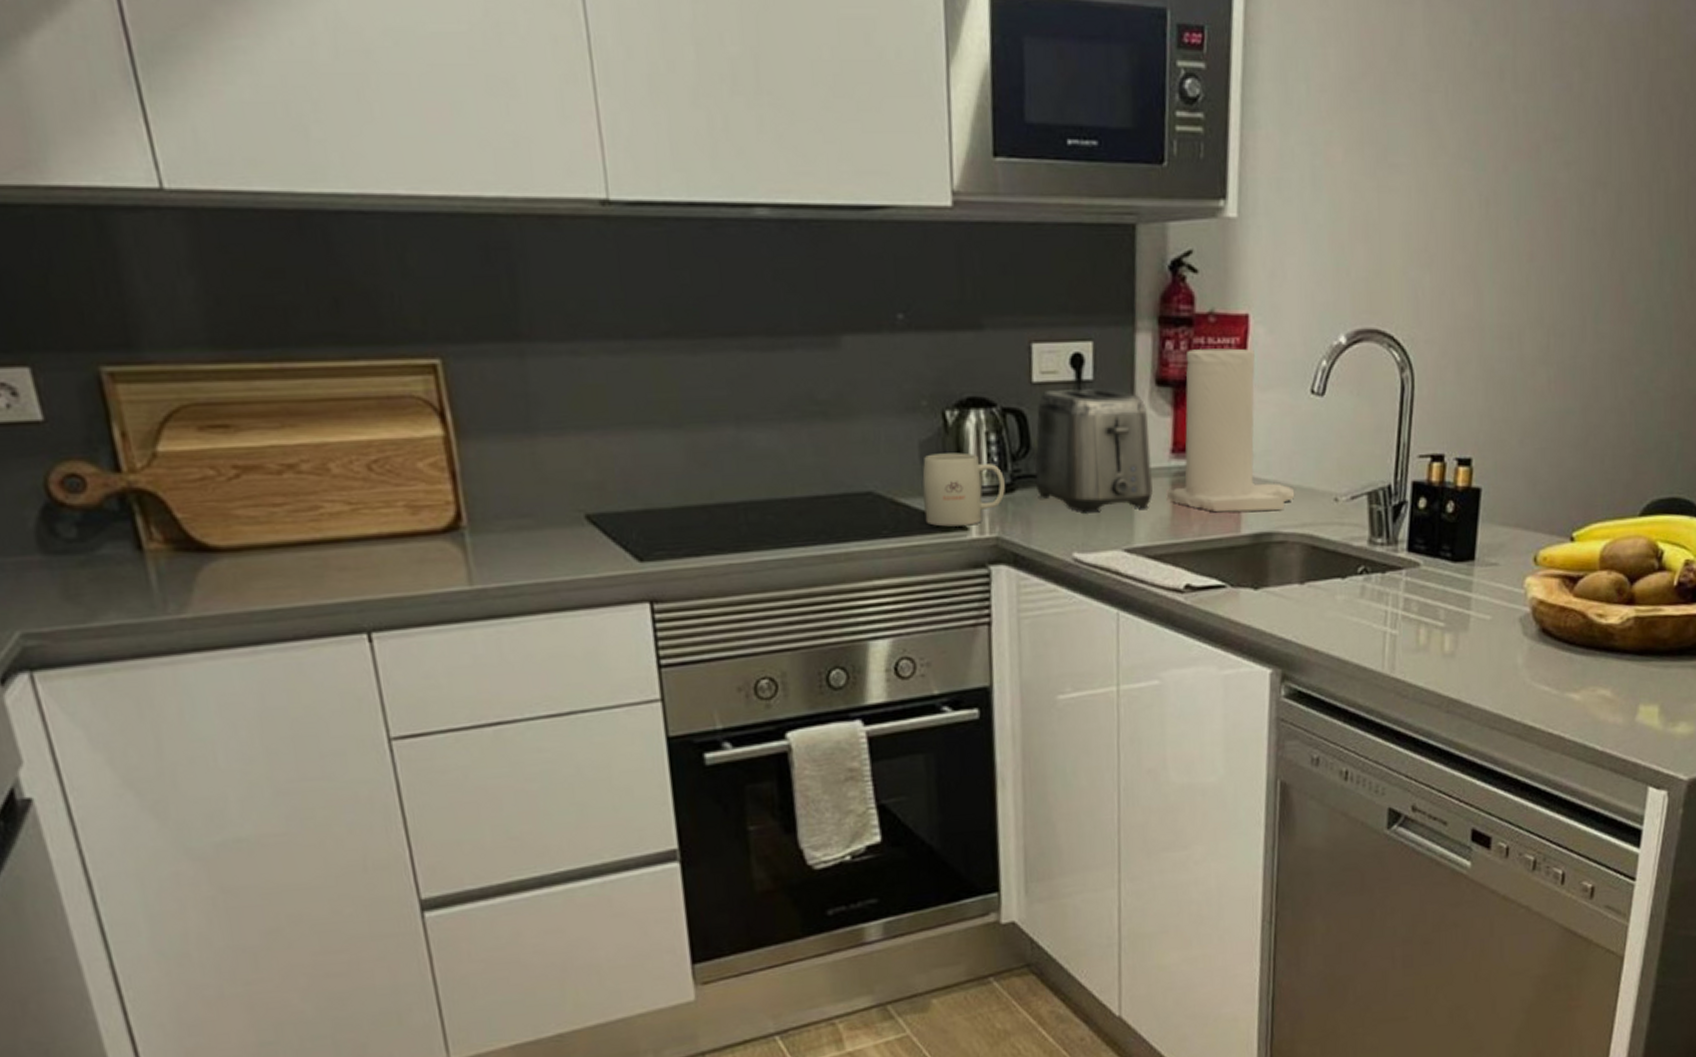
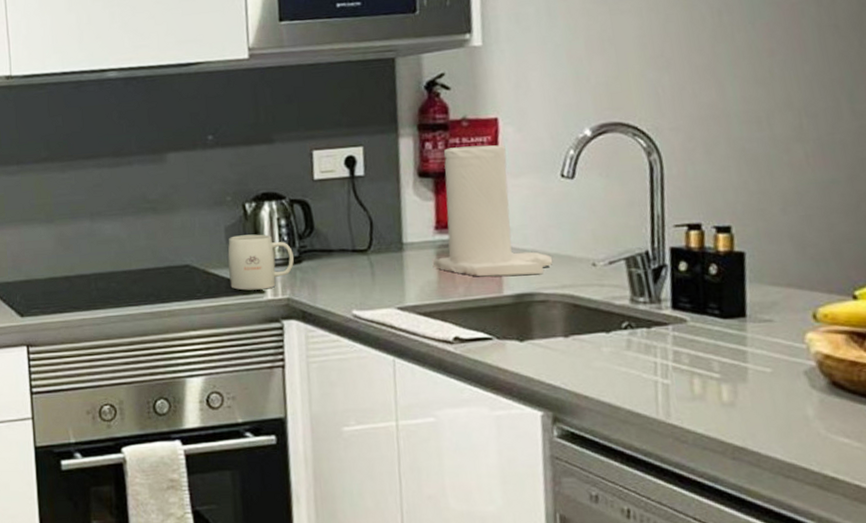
toaster: present [1035,389,1153,512] -> none [318,182,420,278]

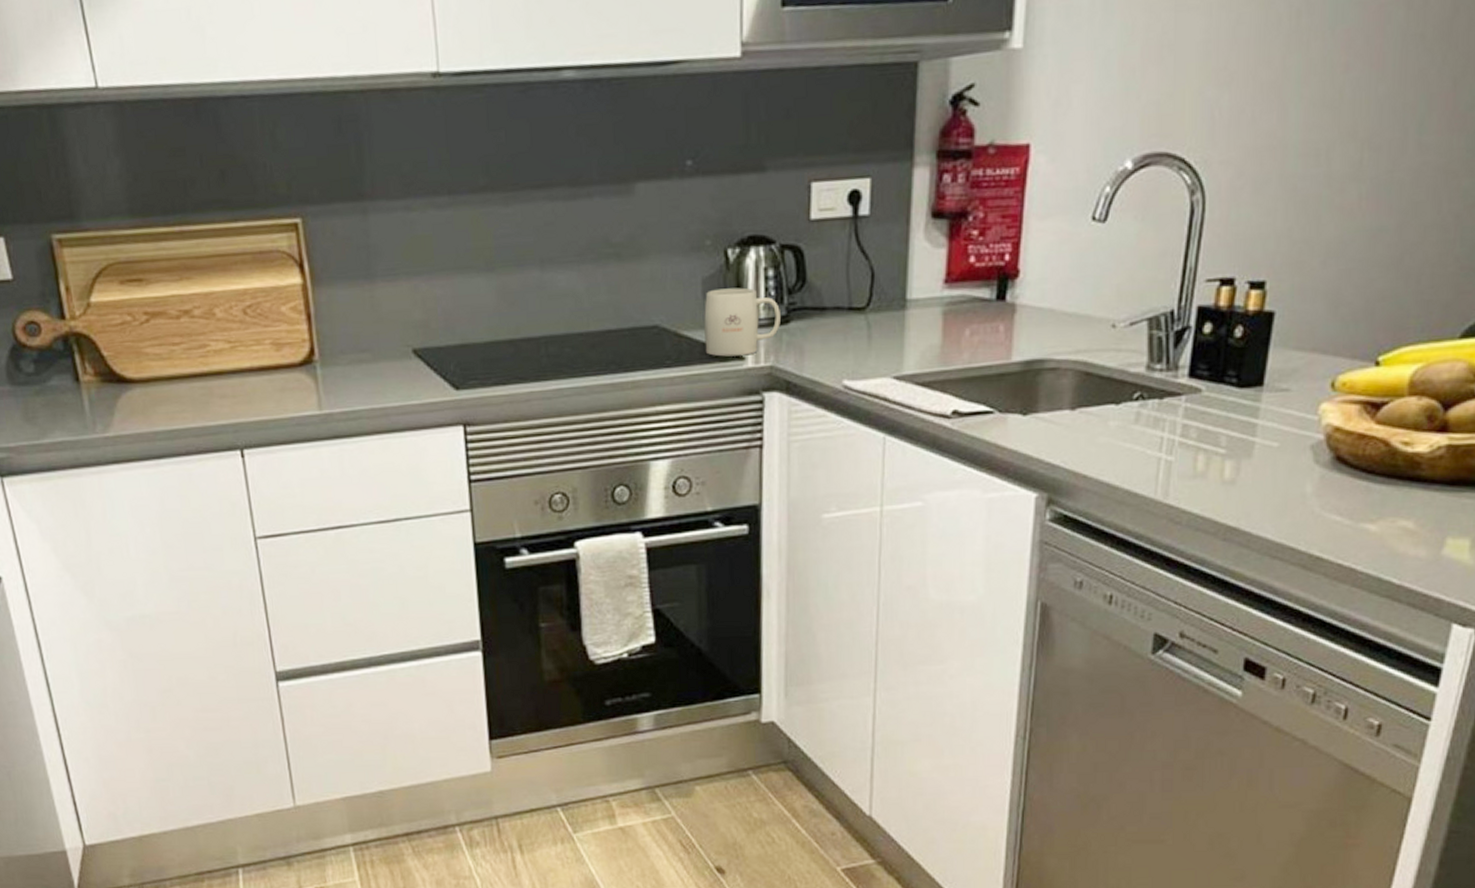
paper towel: present [432,145,553,277] -> none [937,178,1070,341]

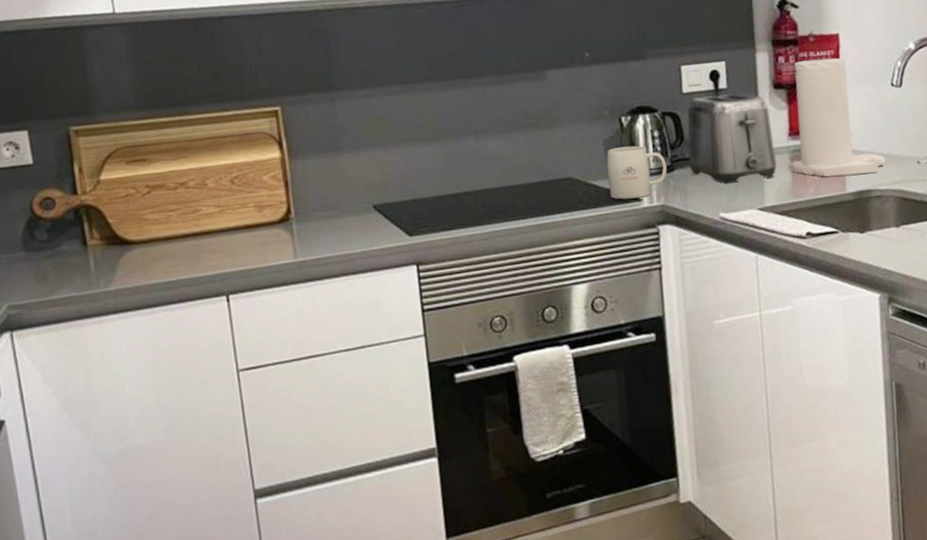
toaster: none [809,223,924,342] -> present [687,94,777,183]
paper towel: none [937,178,1070,341] -> present [787,58,886,178]

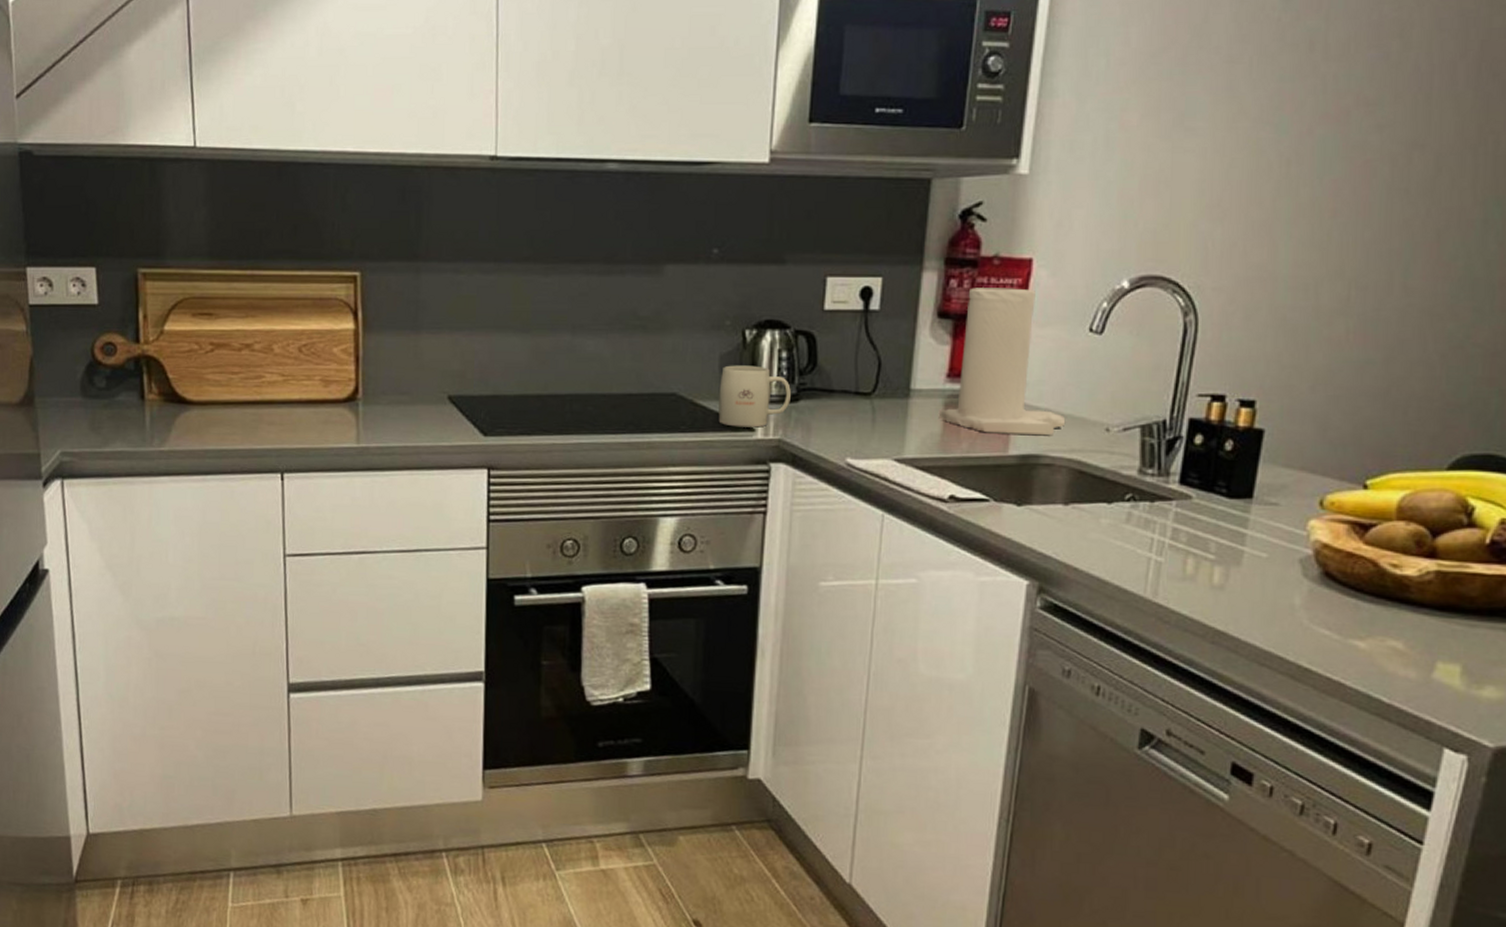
toaster: present [687,94,777,183] -> none [818,317,928,424]

